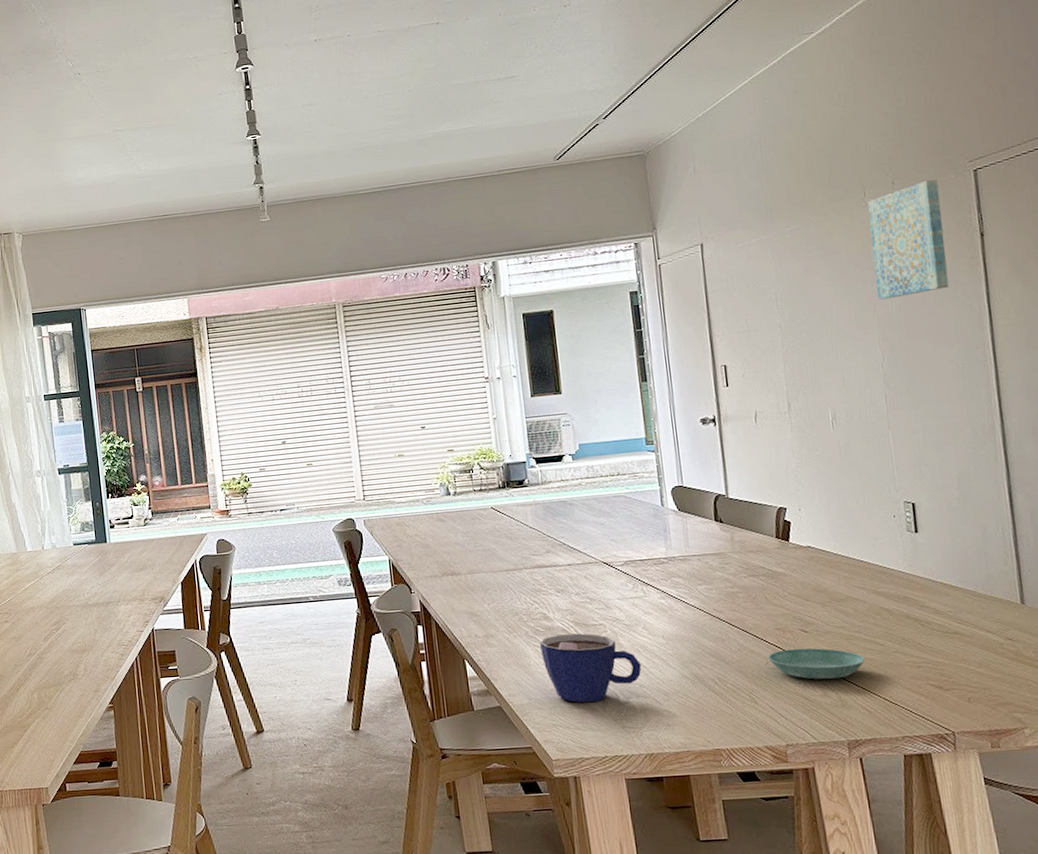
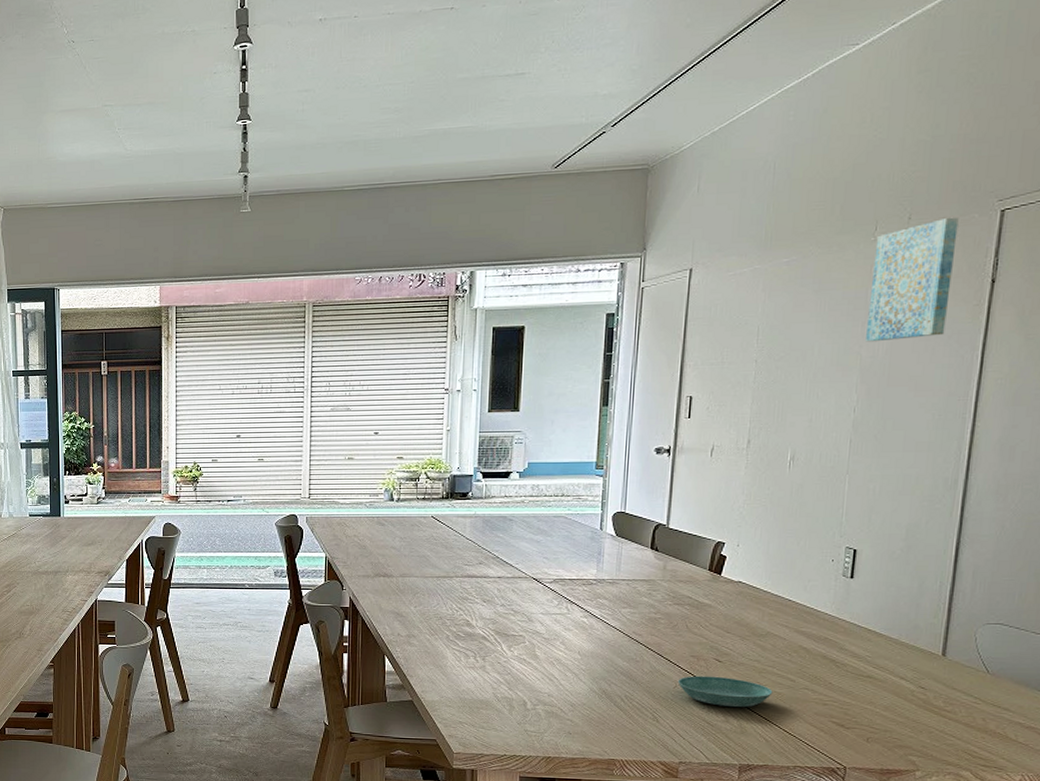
cup: present [540,633,642,702] -> none [459,641,553,705]

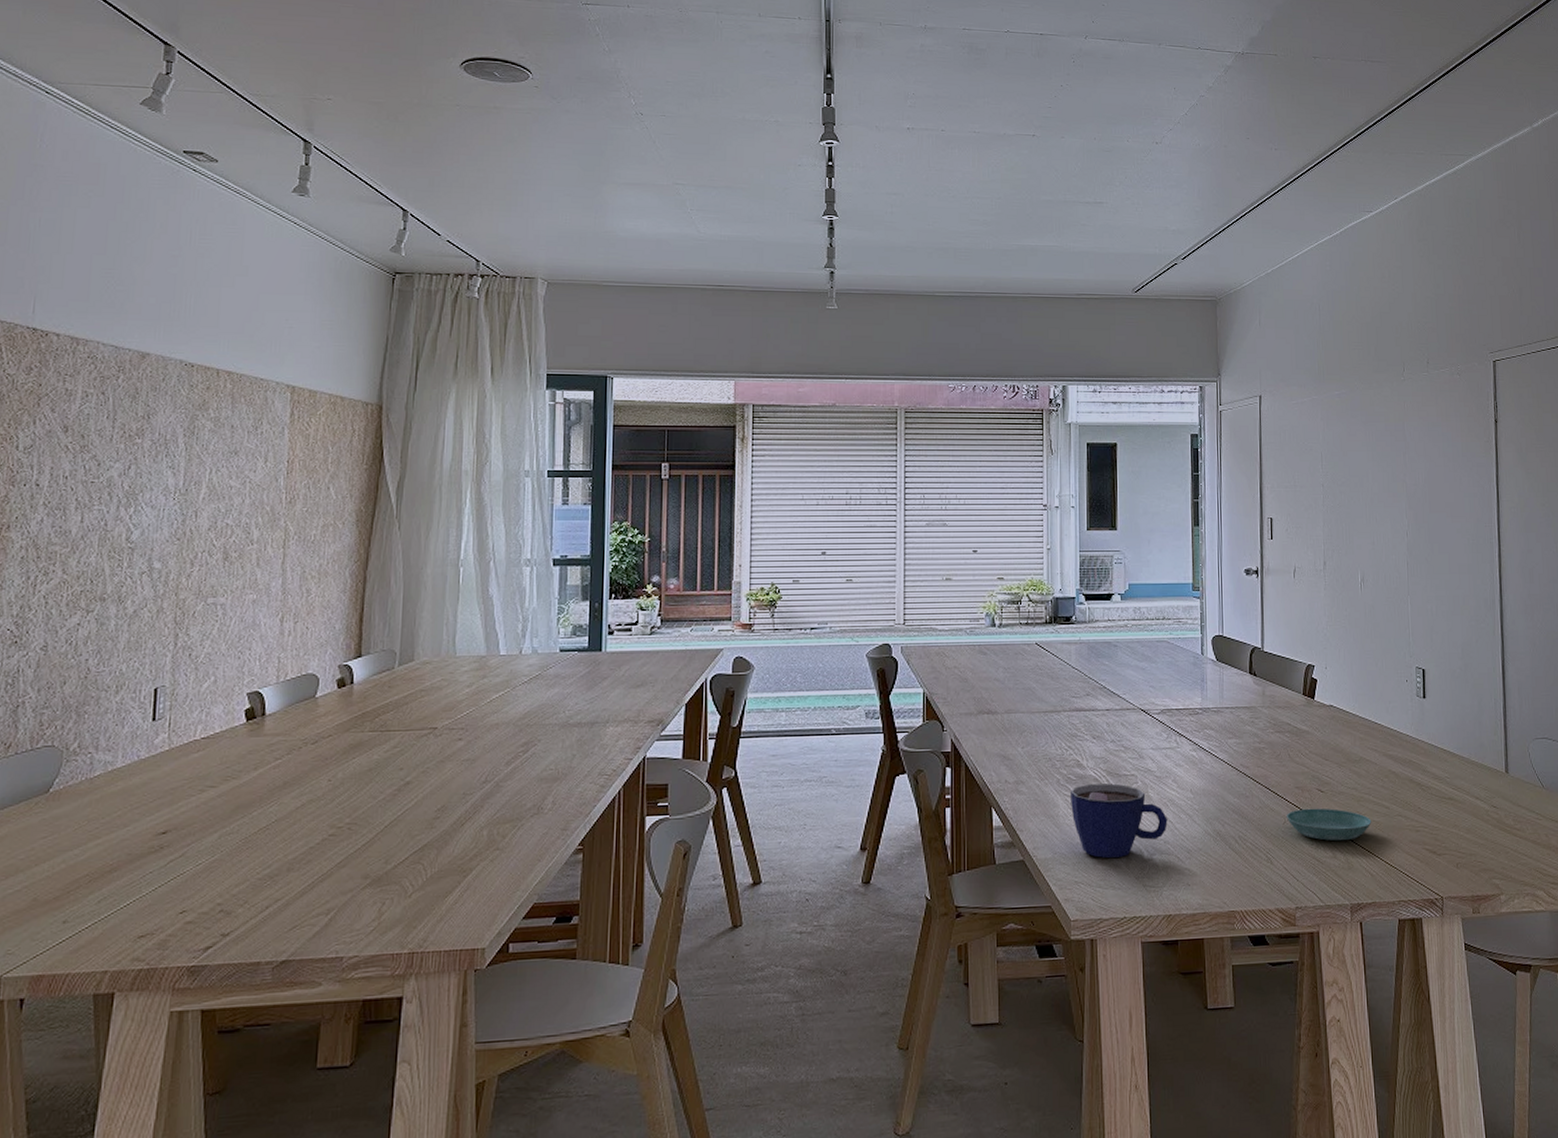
cup: none [459,641,553,705] -> present [1071,783,1168,858]
wall art: present [866,217,959,342] -> none [1405,364,1467,471]

